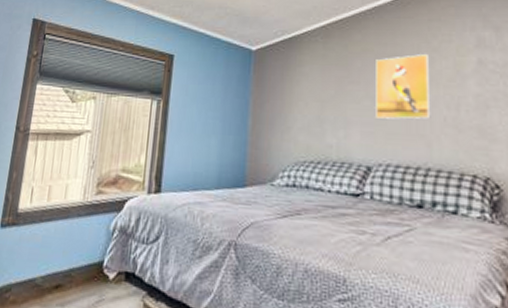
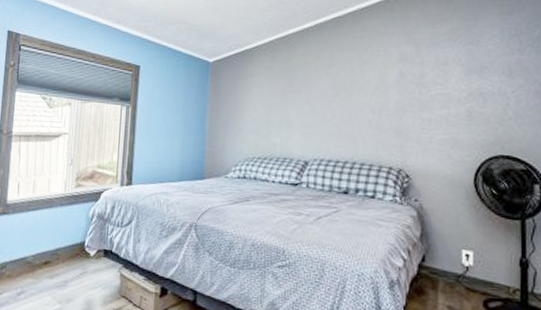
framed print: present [376,54,431,120] -> none [313,67,360,122]

